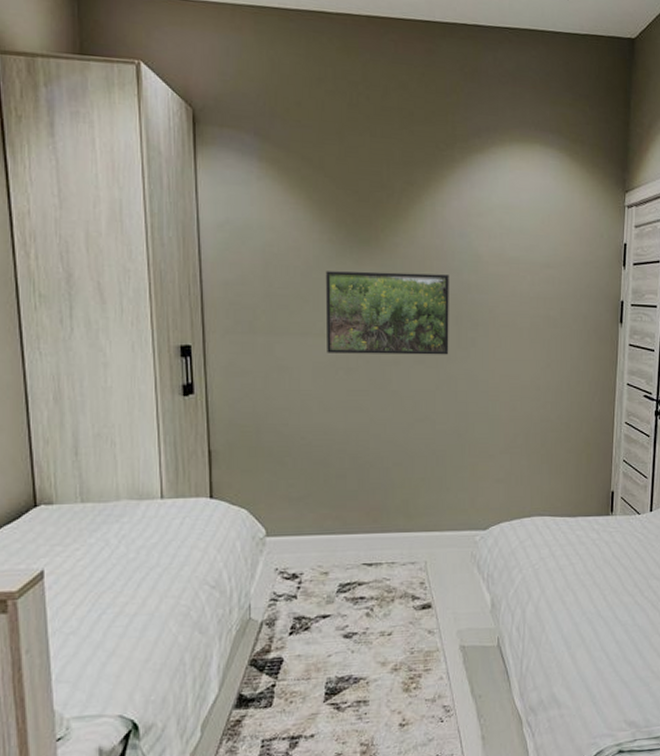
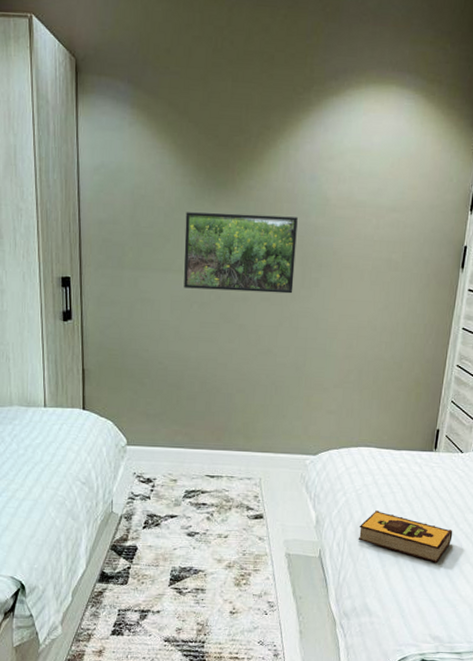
hardback book: none [539,586,638,638] -> present [358,510,453,562]

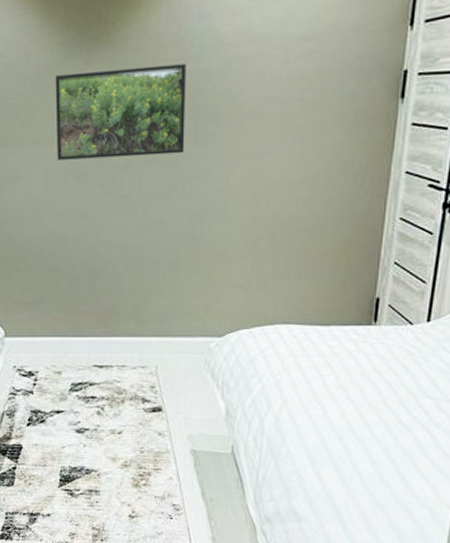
hardback book: present [358,510,453,562] -> none [279,398,404,458]

